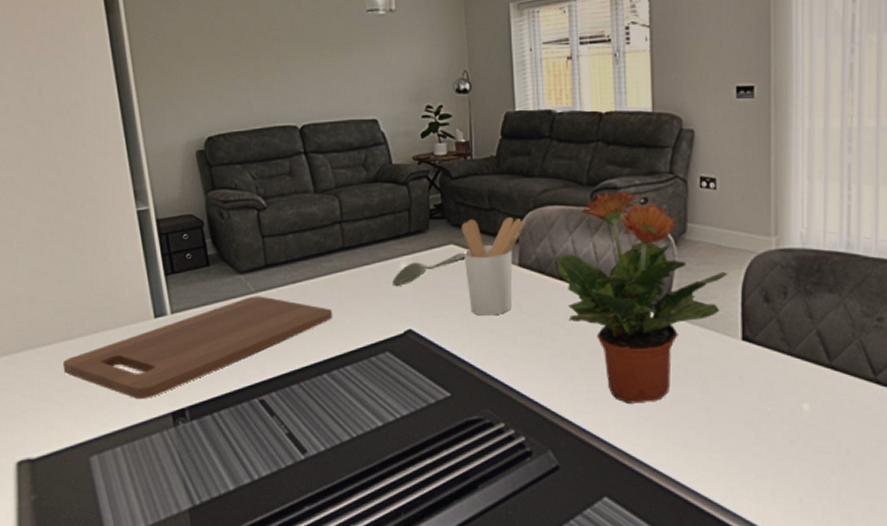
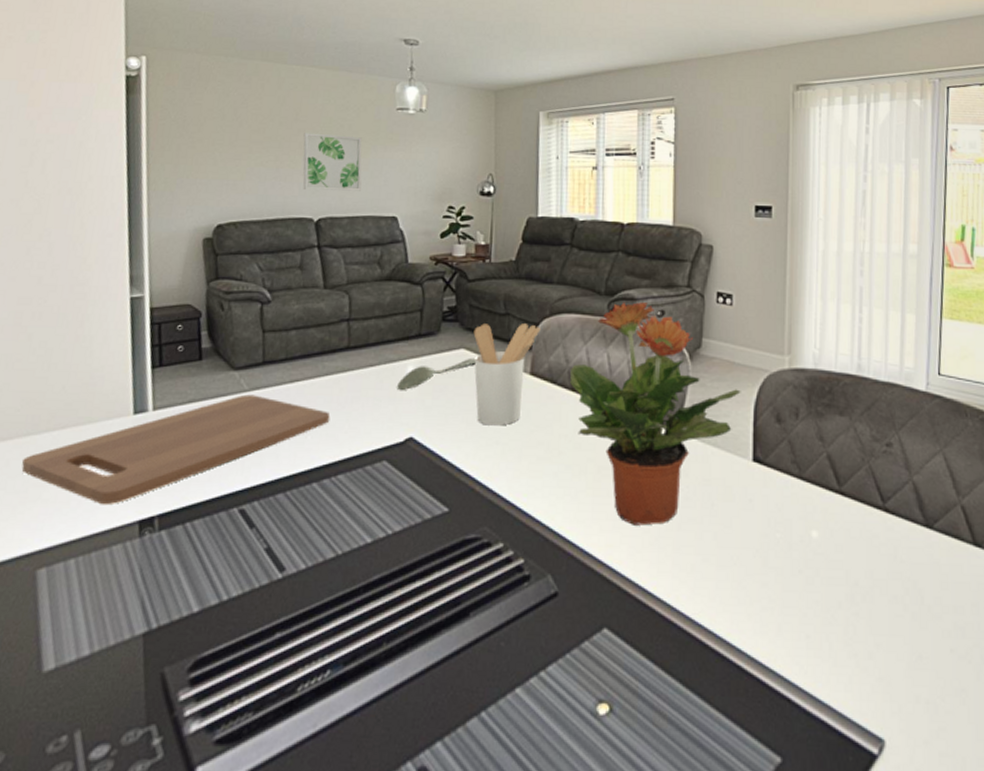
wall art: none [279,40,340,99] -> present [303,133,362,191]

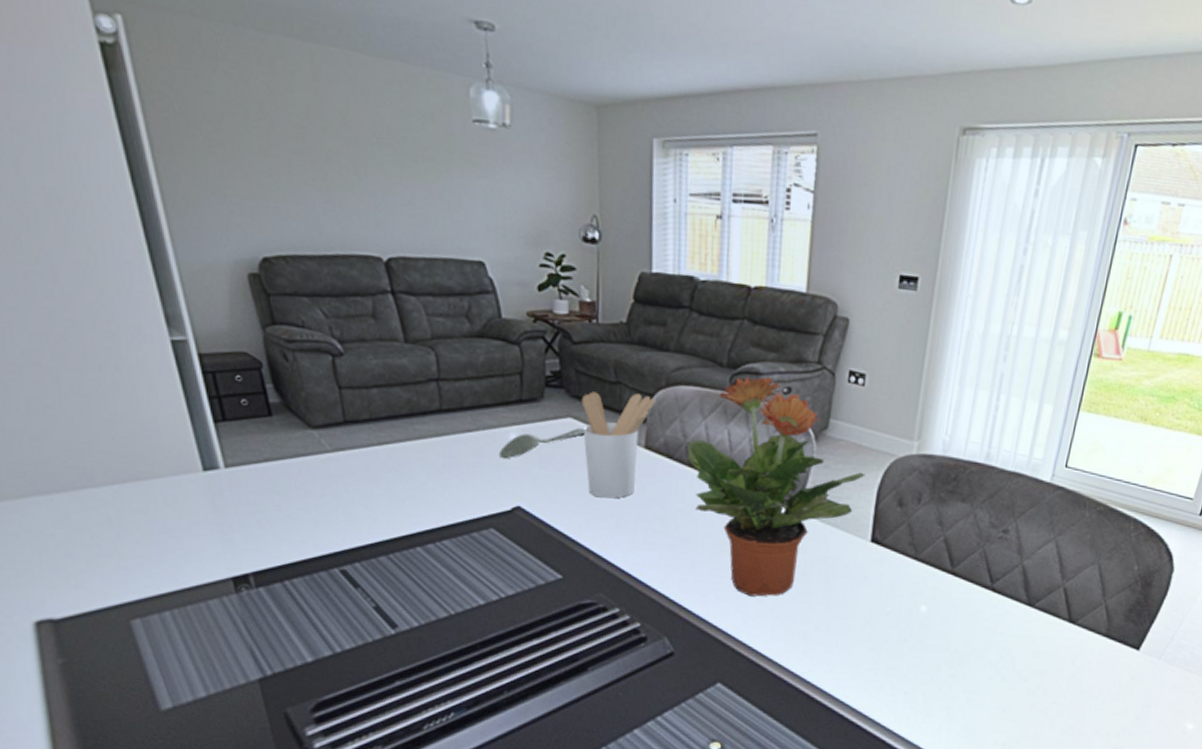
cutting board: present [21,394,331,505] -> none [85,455,428,562]
wall art: present [303,133,362,191] -> none [356,144,437,227]

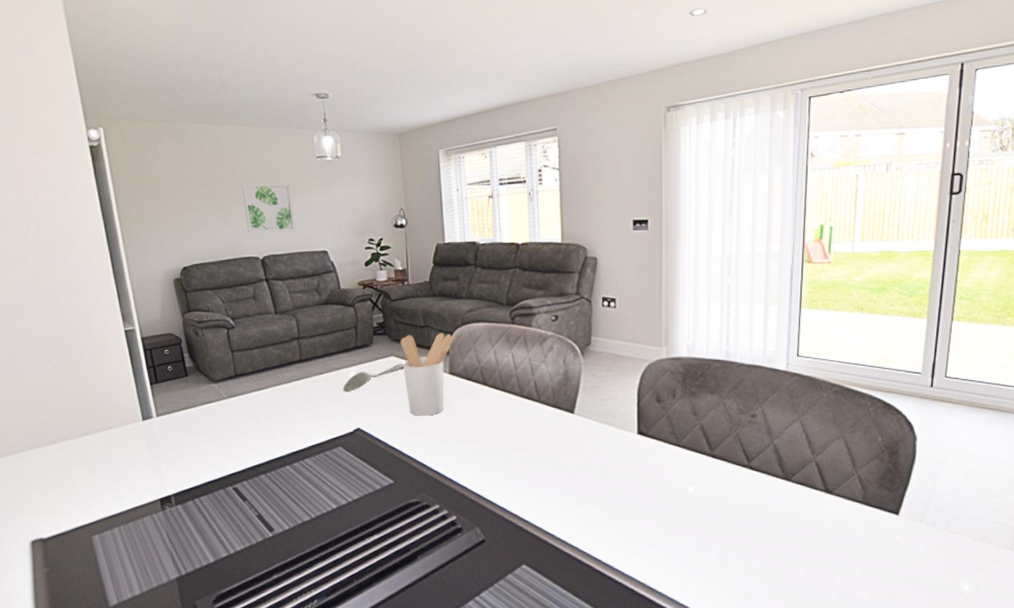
wall art: none [356,144,437,227] -> present [242,183,295,234]
potted plant: present [688,376,866,597] -> none [482,310,626,488]

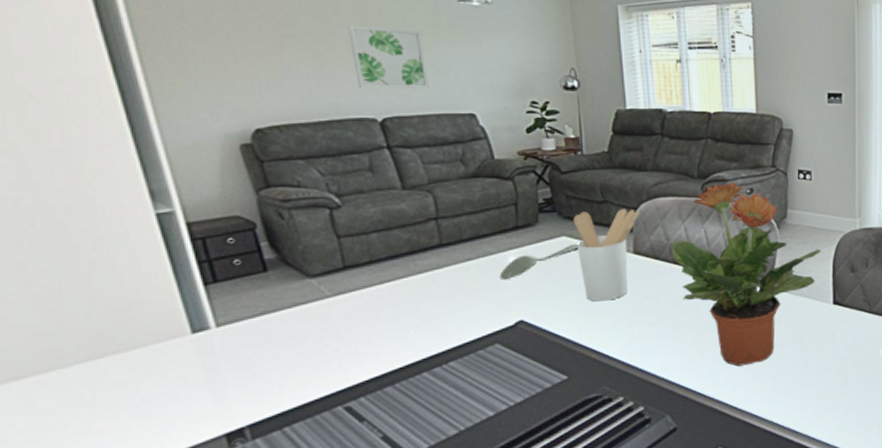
potted plant: none [482,310,626,488] -> present [672,183,822,366]

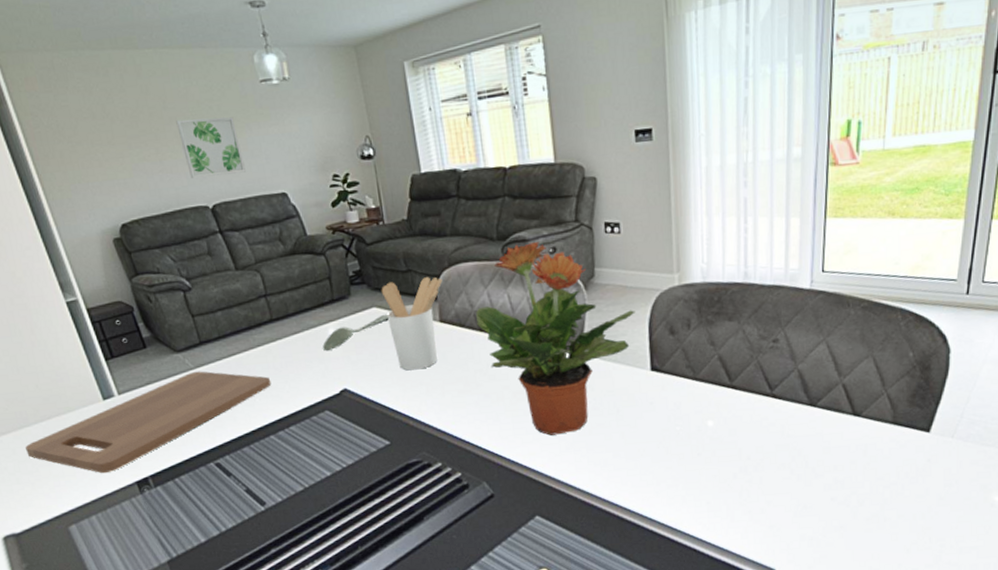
cutting board: none [52,299,432,426] -> present [25,371,272,474]

